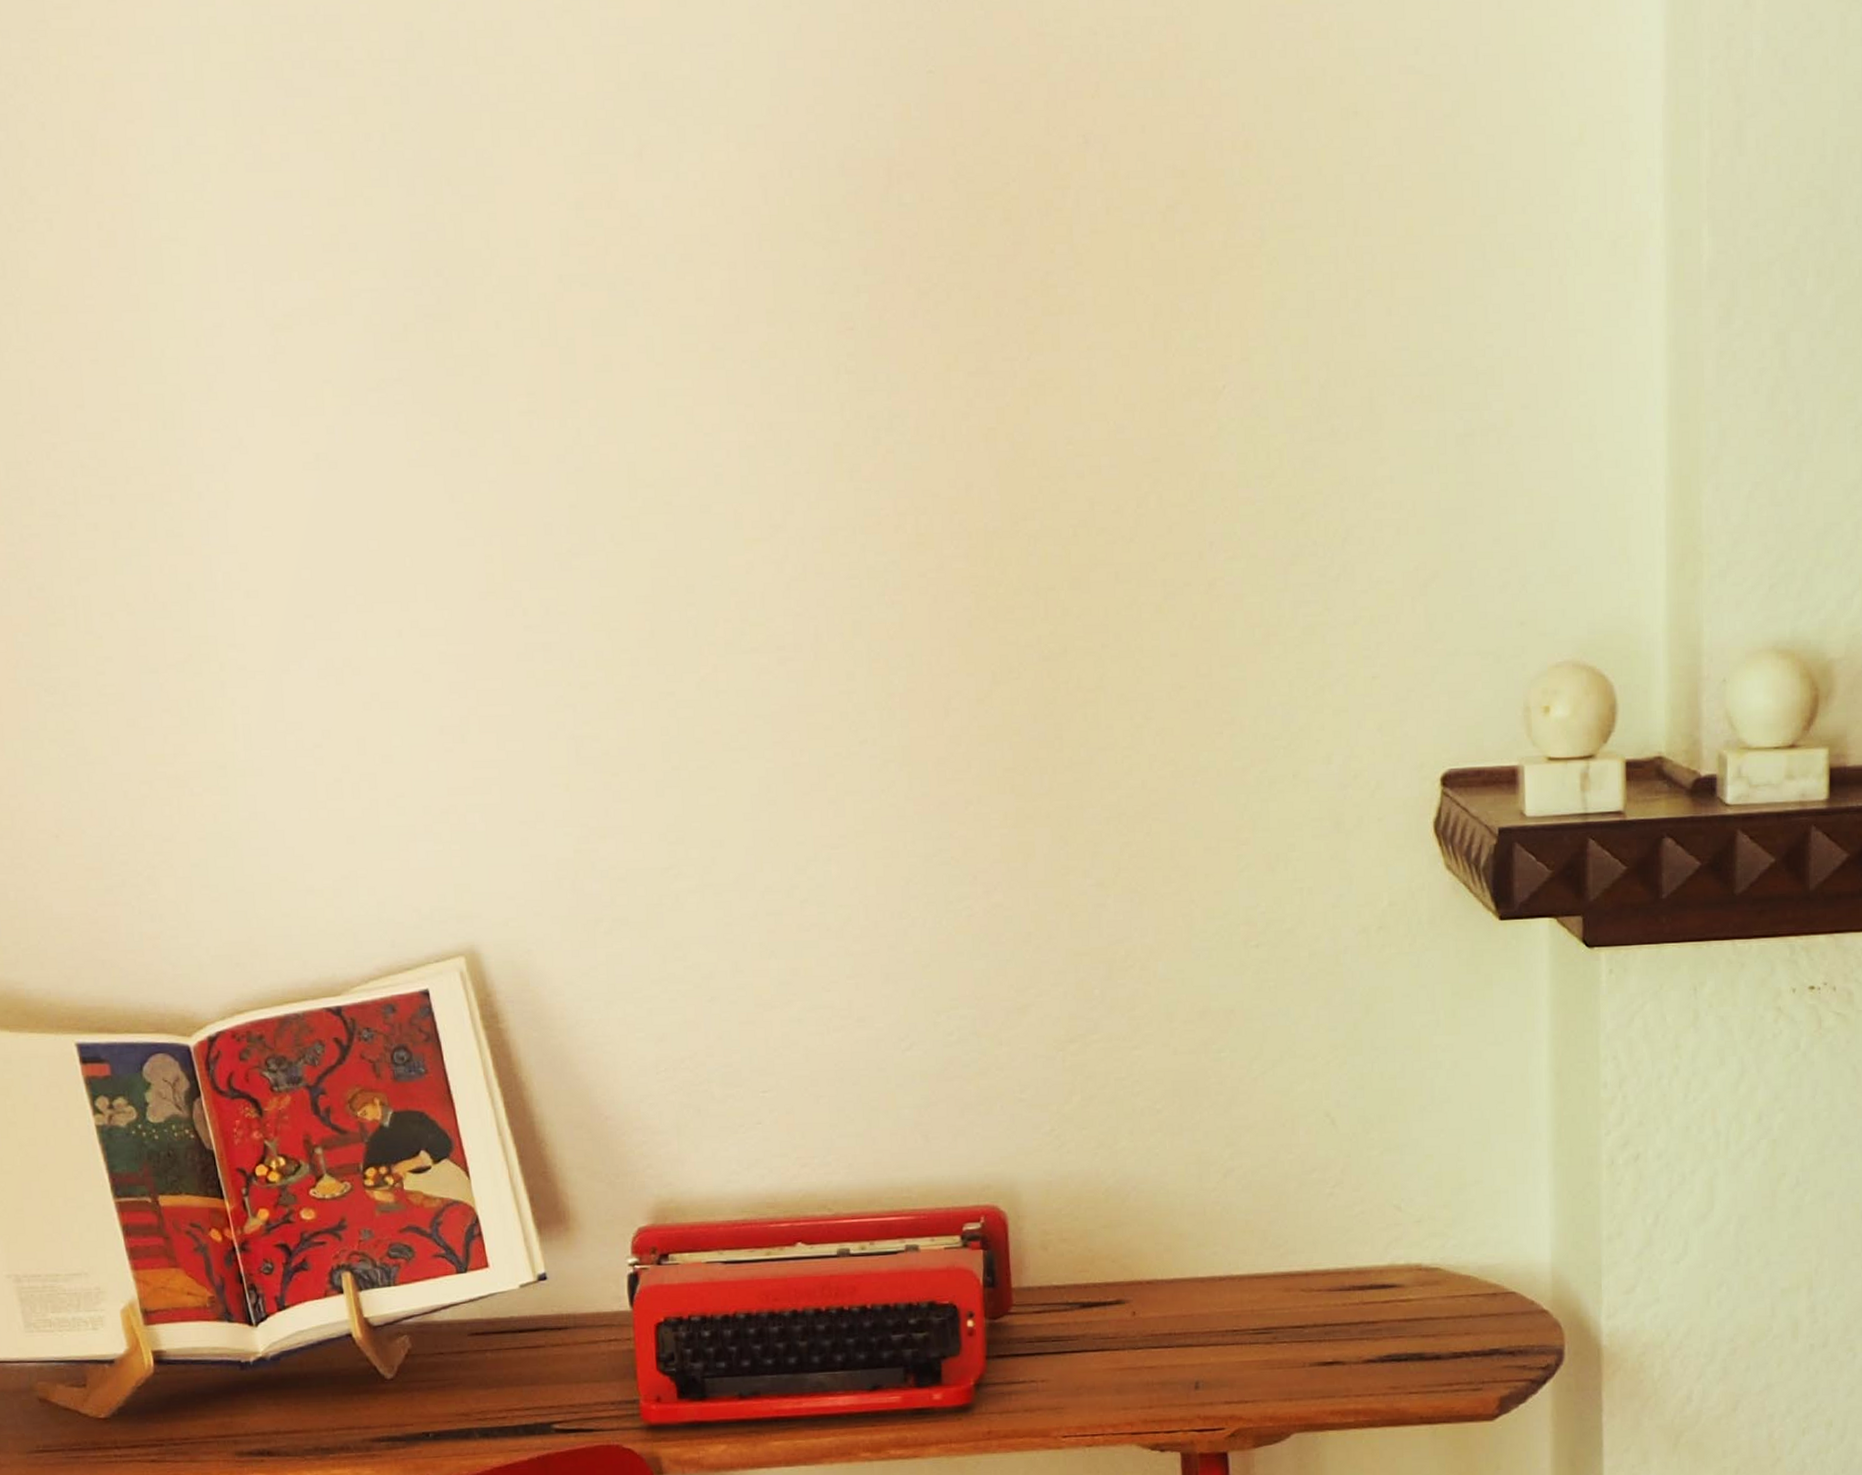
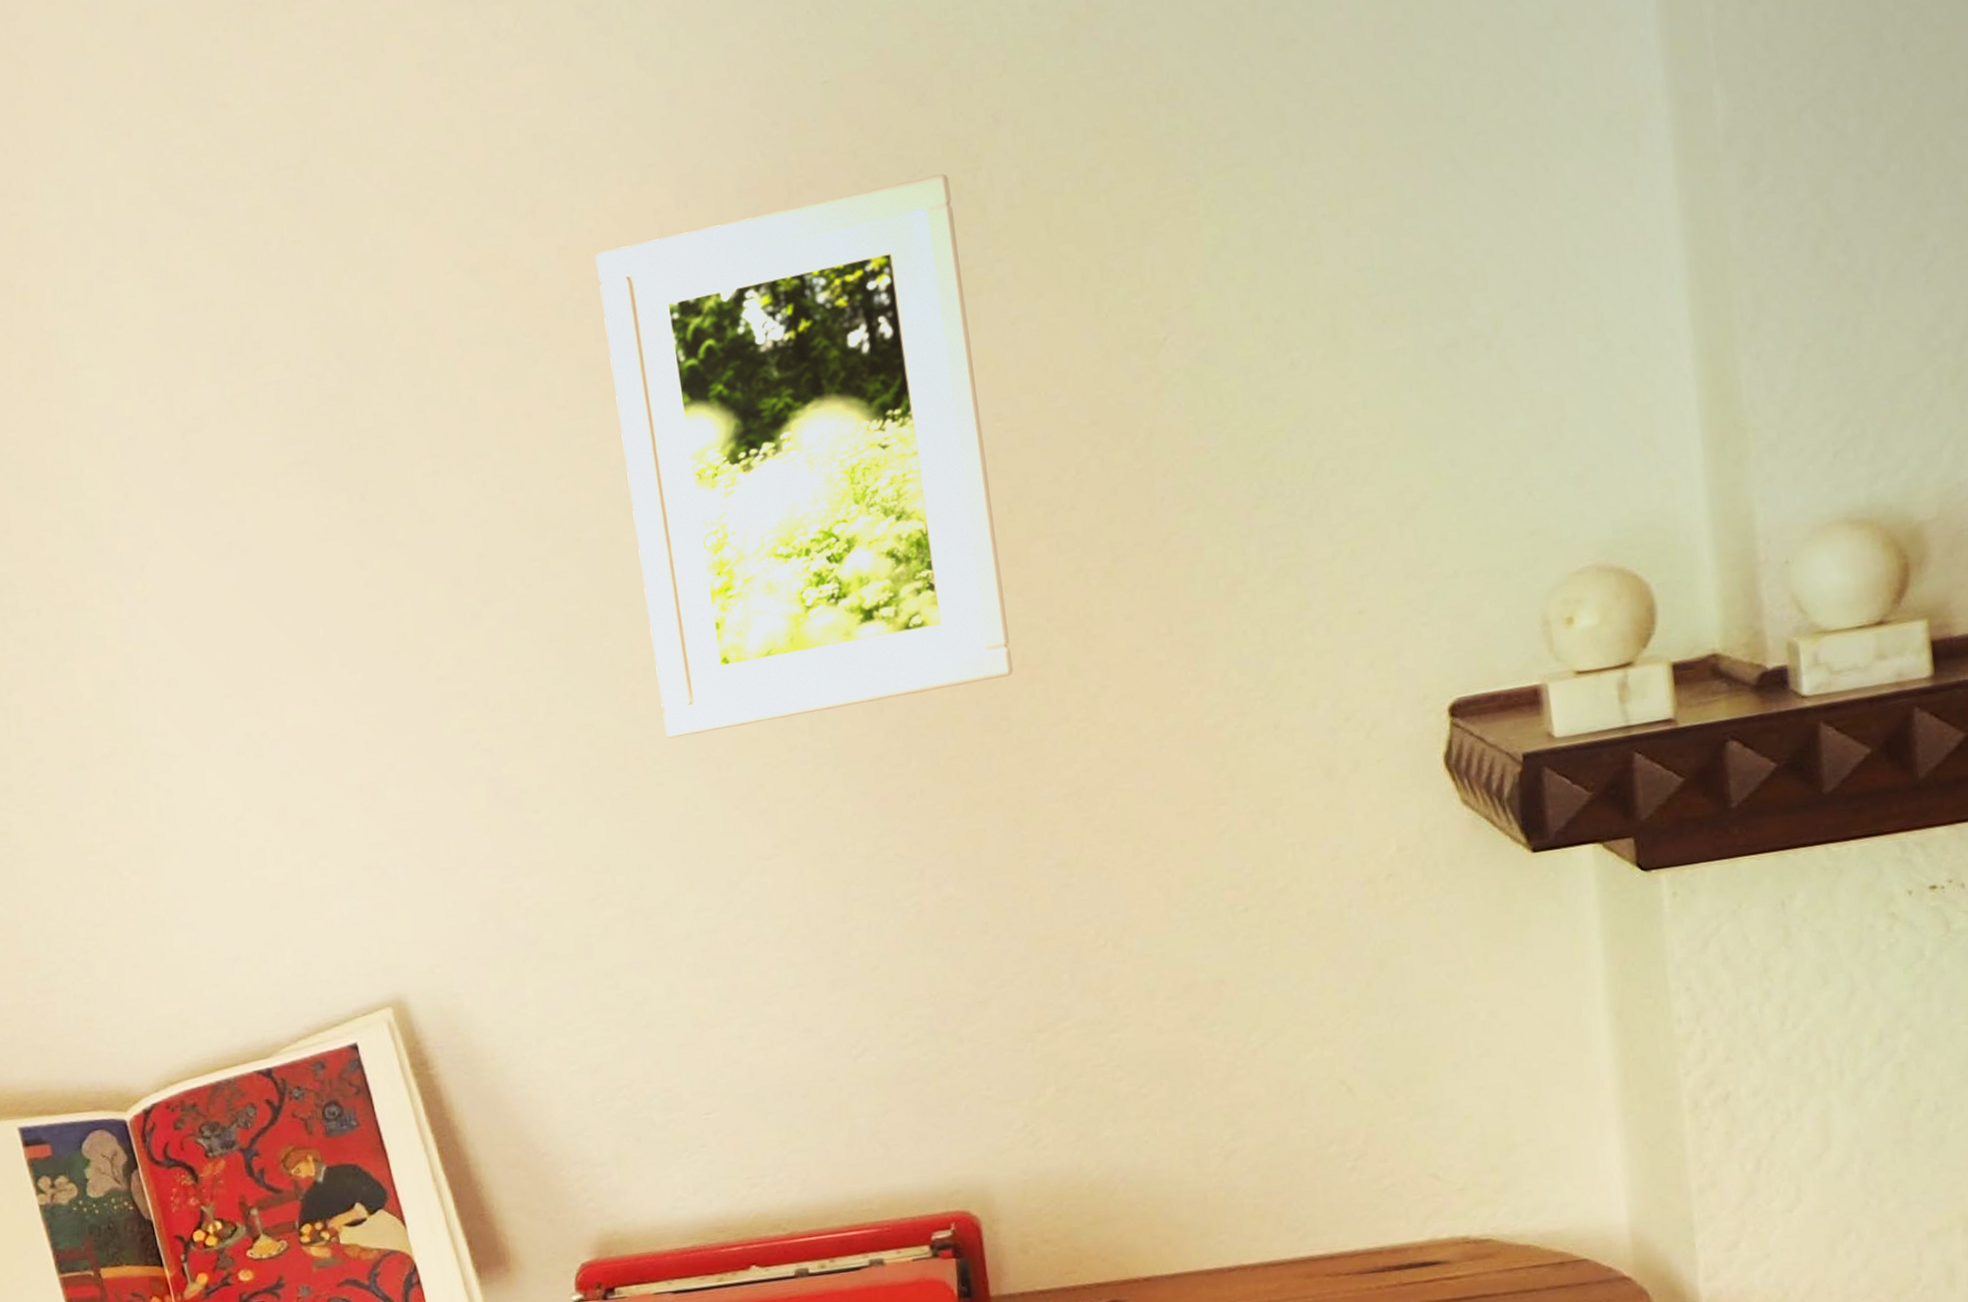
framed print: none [699,187,1069,717] -> present [595,174,1014,739]

